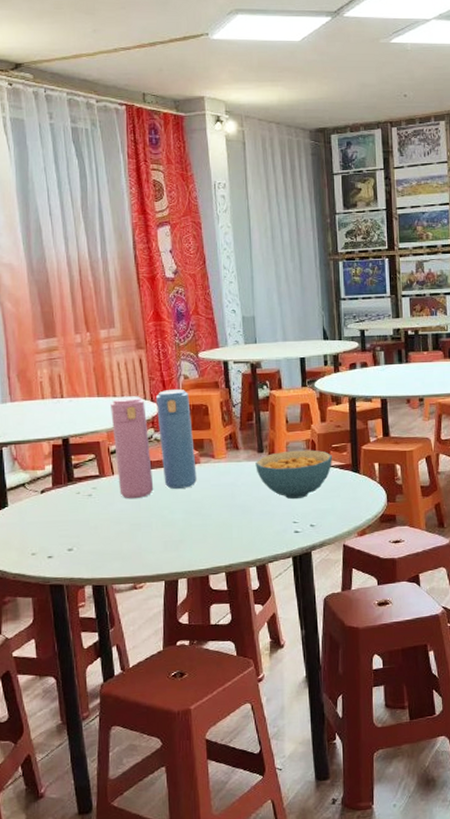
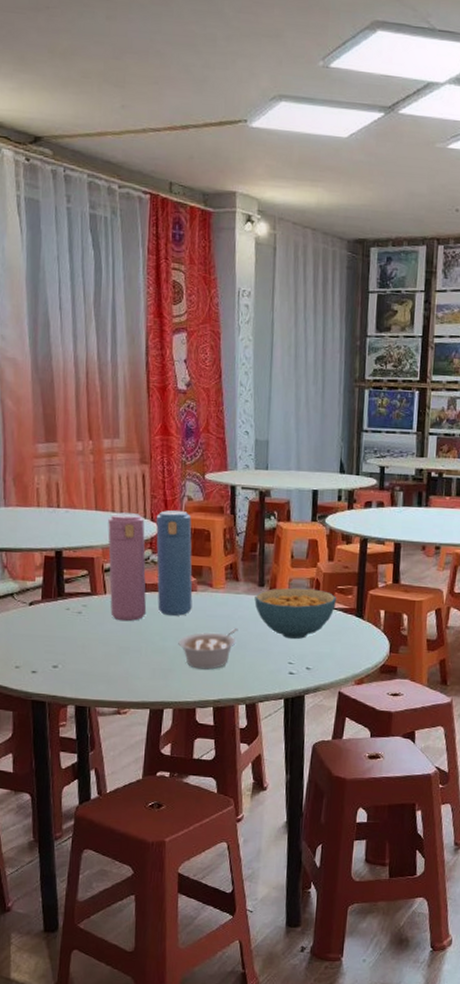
legume: none [186,494,243,537] -> present [178,628,238,670]

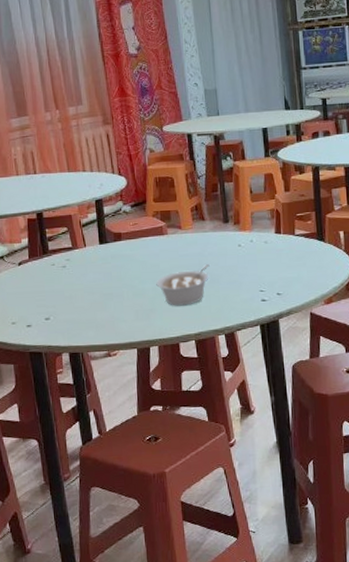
thermos: present [108,510,193,622] -> none [80,163,165,270]
cereal bowl: present [254,587,336,640] -> none [221,219,297,269]

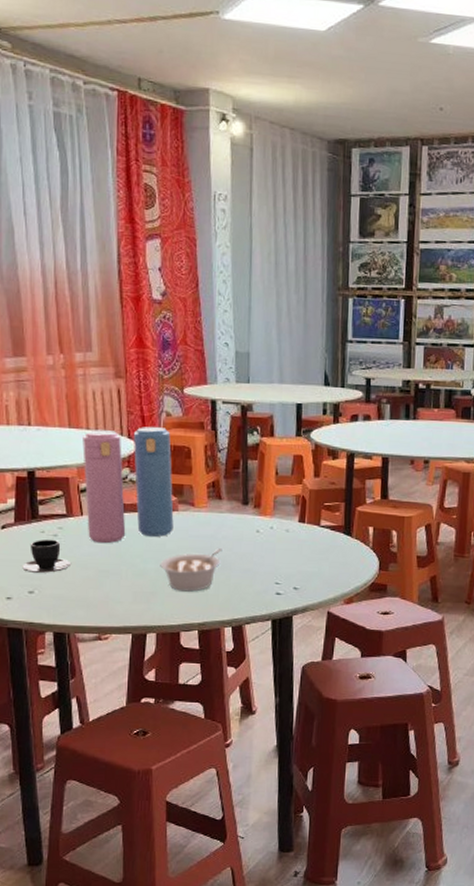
teacup: none [38,270,79,301] -> present [22,539,70,573]
thermos: none [80,163,165,270] -> present [83,427,174,544]

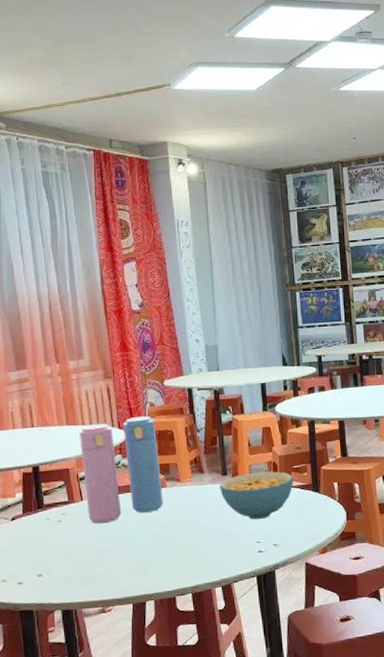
teacup: present [22,539,70,573] -> none [31,525,74,557]
legume: present [160,548,222,592] -> none [153,516,208,559]
cereal bowl: none [239,505,323,559] -> present [220,471,293,520]

